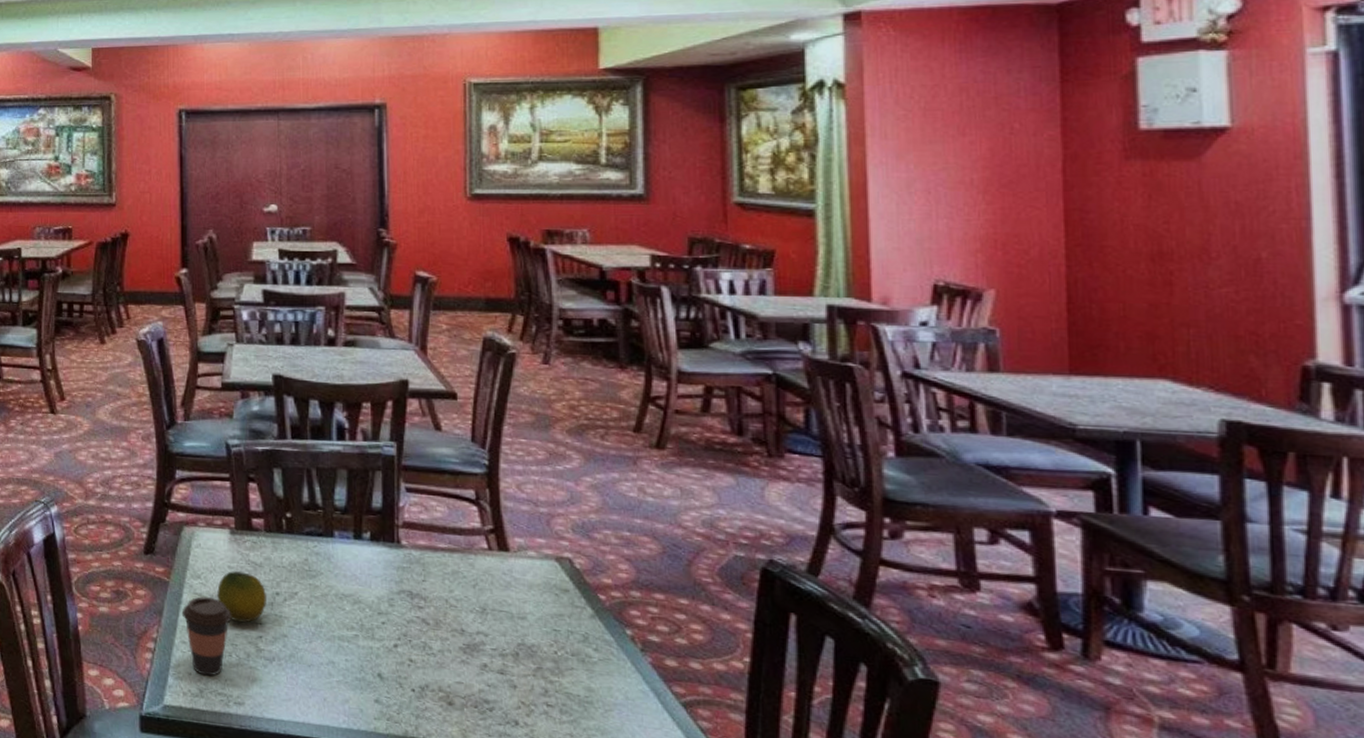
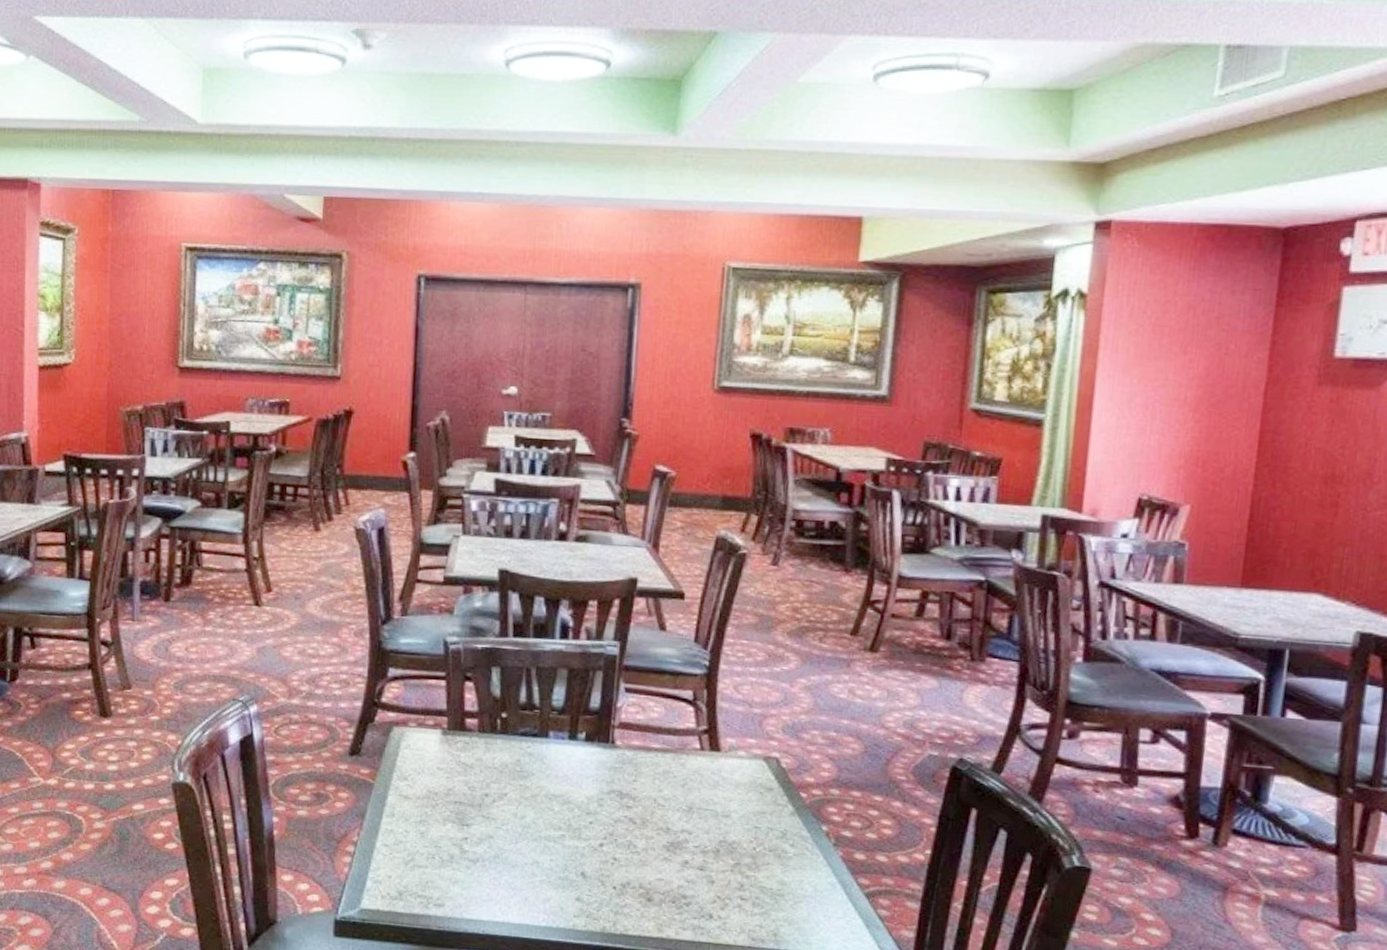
coffee cup: present [181,596,232,676] -> none [385,798,438,879]
fruit: present [217,571,266,623] -> none [424,772,475,825]

